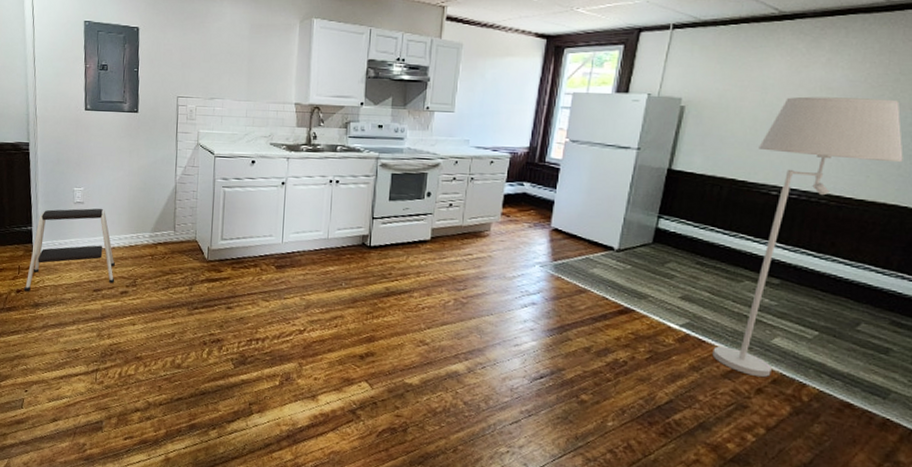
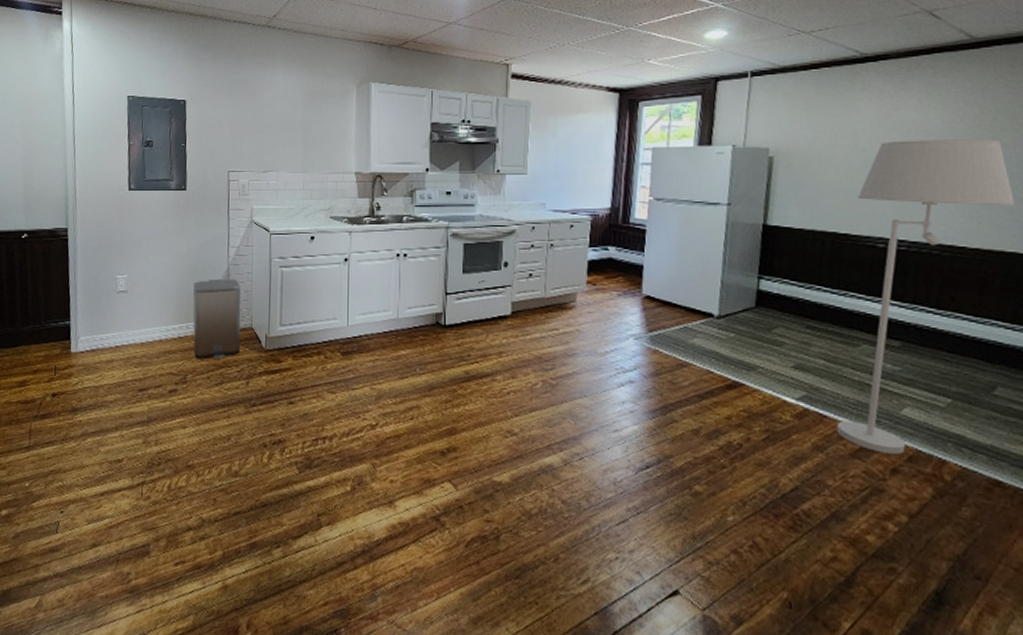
step stool: present [24,208,115,291] -> none [60,296,163,394]
pedal bin: none [142,195,187,267] -> present [193,279,241,360]

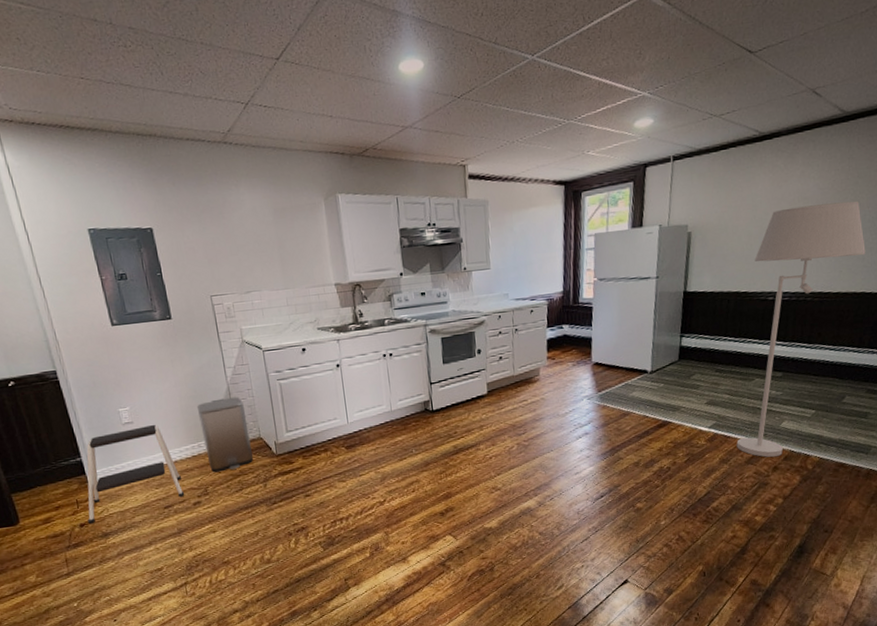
step stool: none [60,296,163,394] -> present [86,424,185,524]

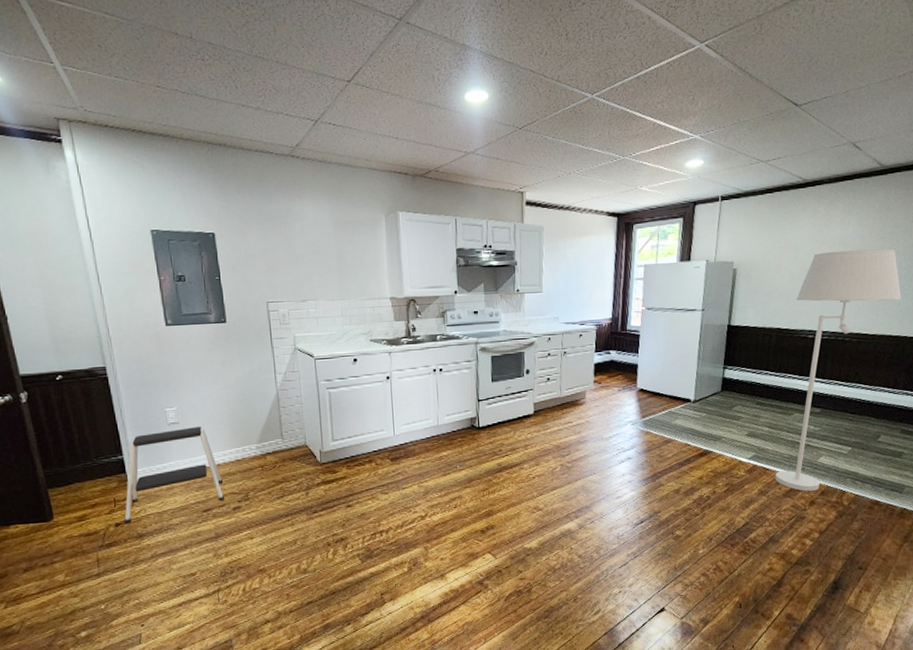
pedal bin: present [197,396,253,473] -> none [245,403,297,478]

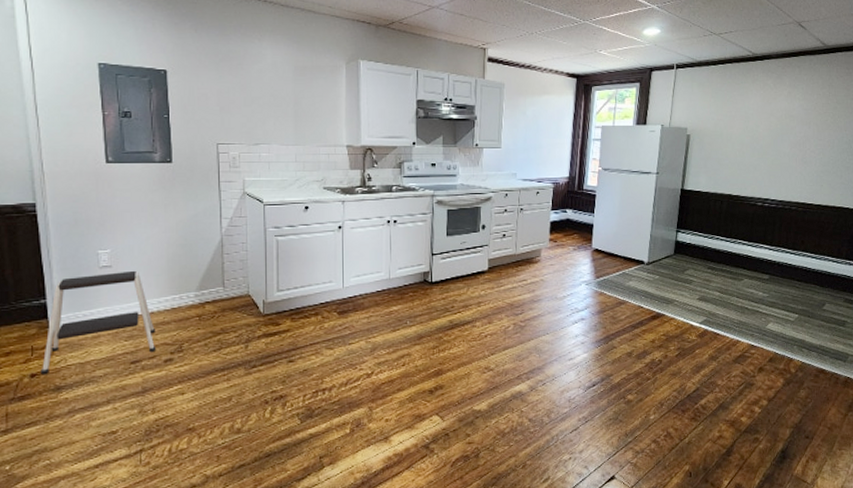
floor lamp: present [775,249,901,491] -> none [725,123,843,358]

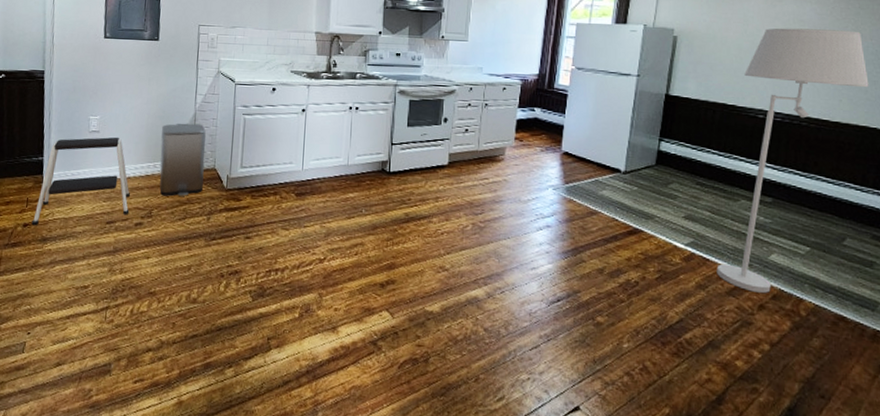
pedal bin: none [186,249,237,328] -> present [159,123,206,196]
floor lamp: none [725,123,843,358] -> present [716,28,869,293]

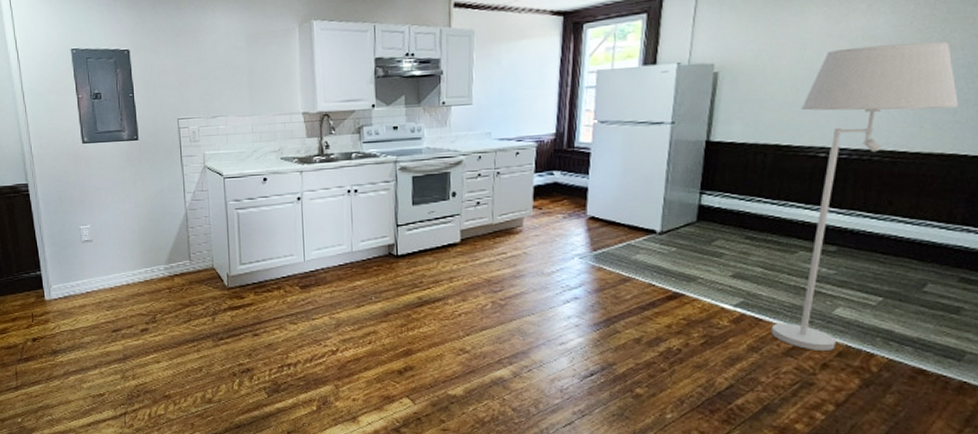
step stool: present [31,137,130,225] -> none [40,244,134,339]
pedal bin: present [159,123,206,196] -> none [154,223,204,300]

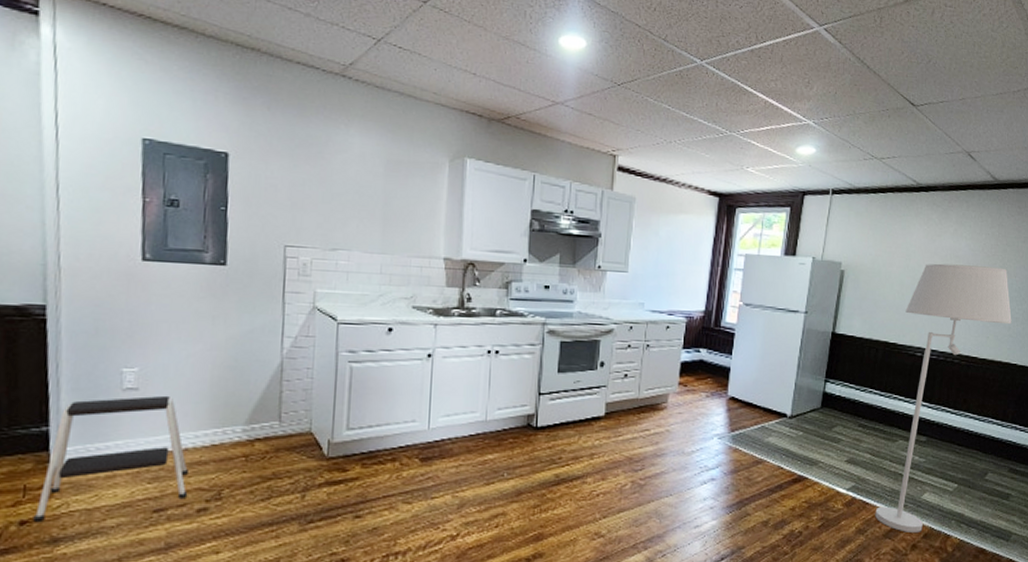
step stool: none [40,244,134,339] -> present [33,395,188,521]

